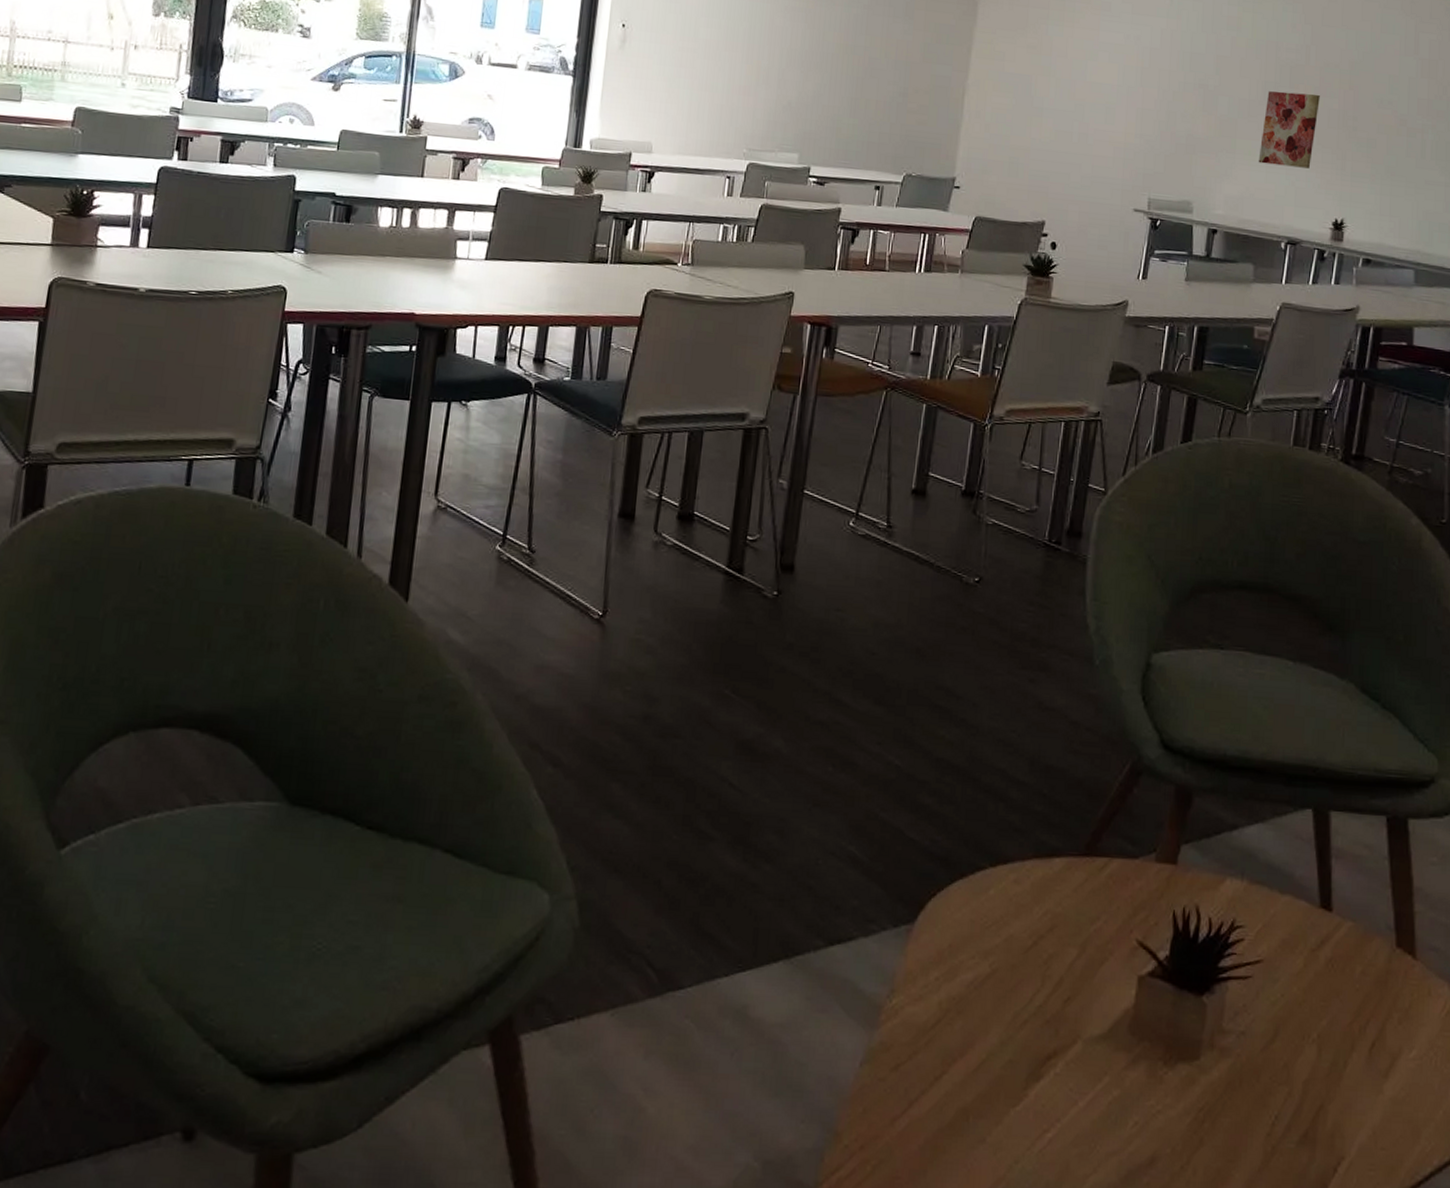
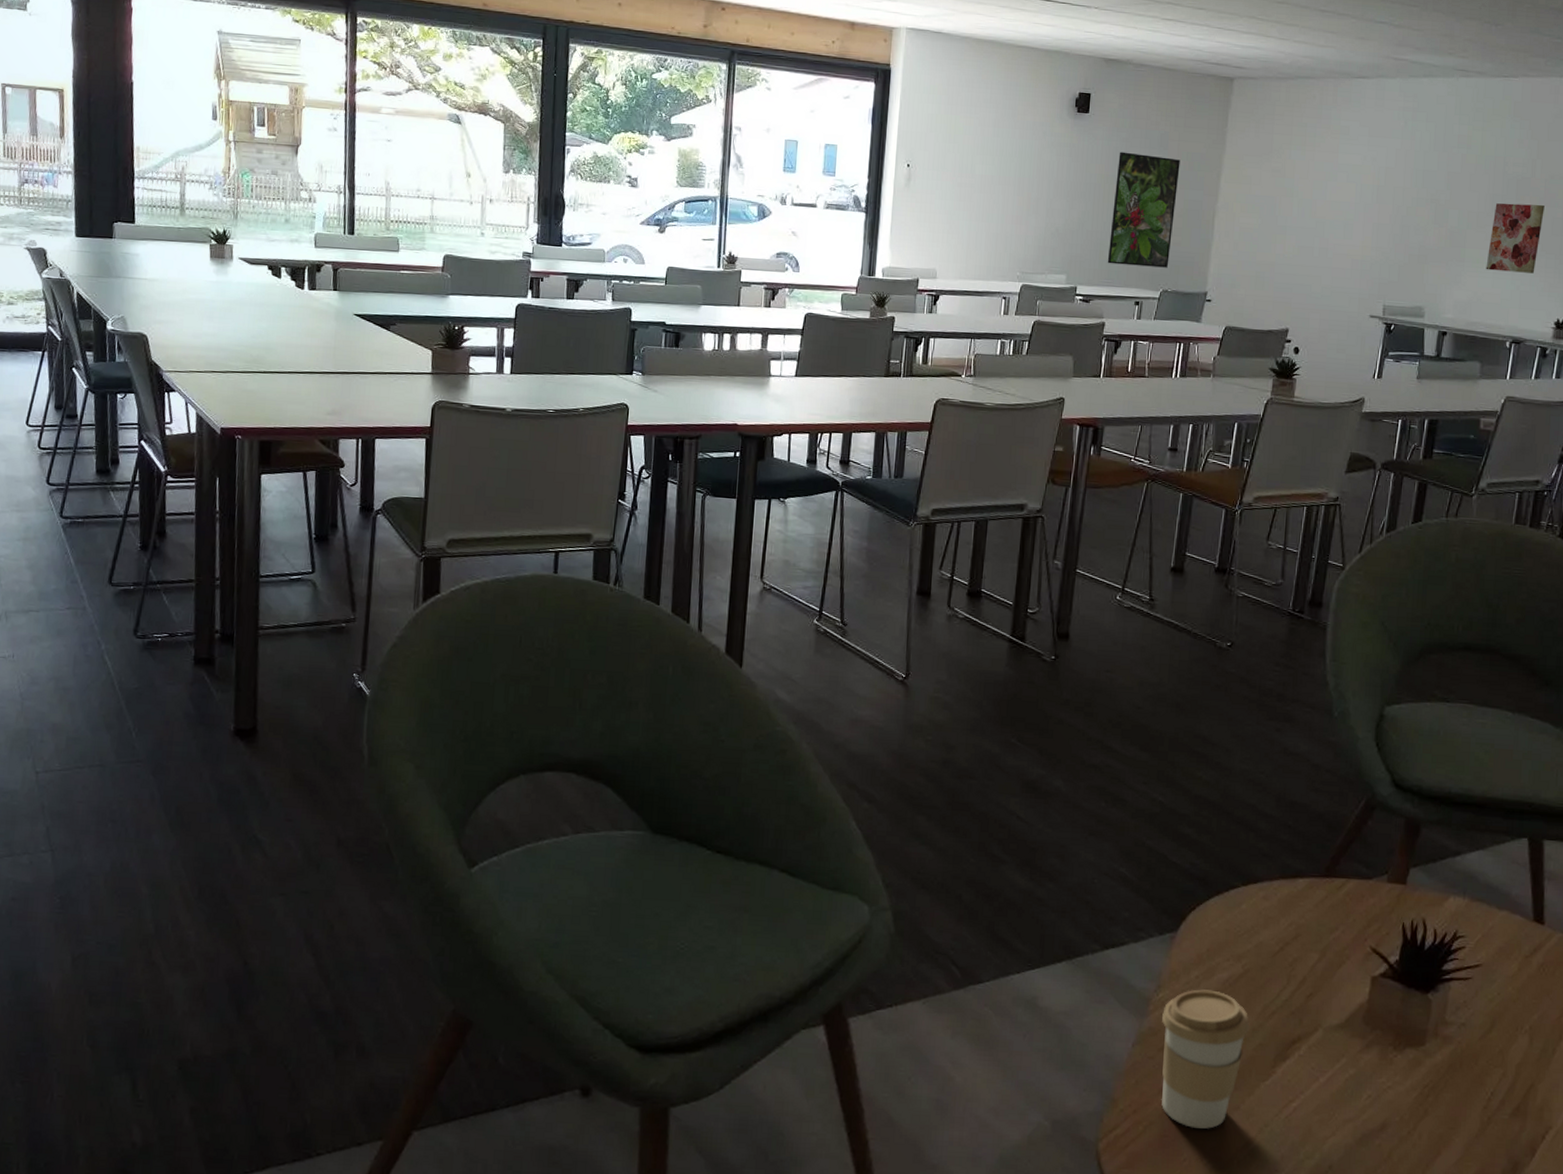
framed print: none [845,19,927,150] -> present [1107,151,1180,268]
coffee cup: none [893,994,997,1168] -> present [1161,989,1249,1129]

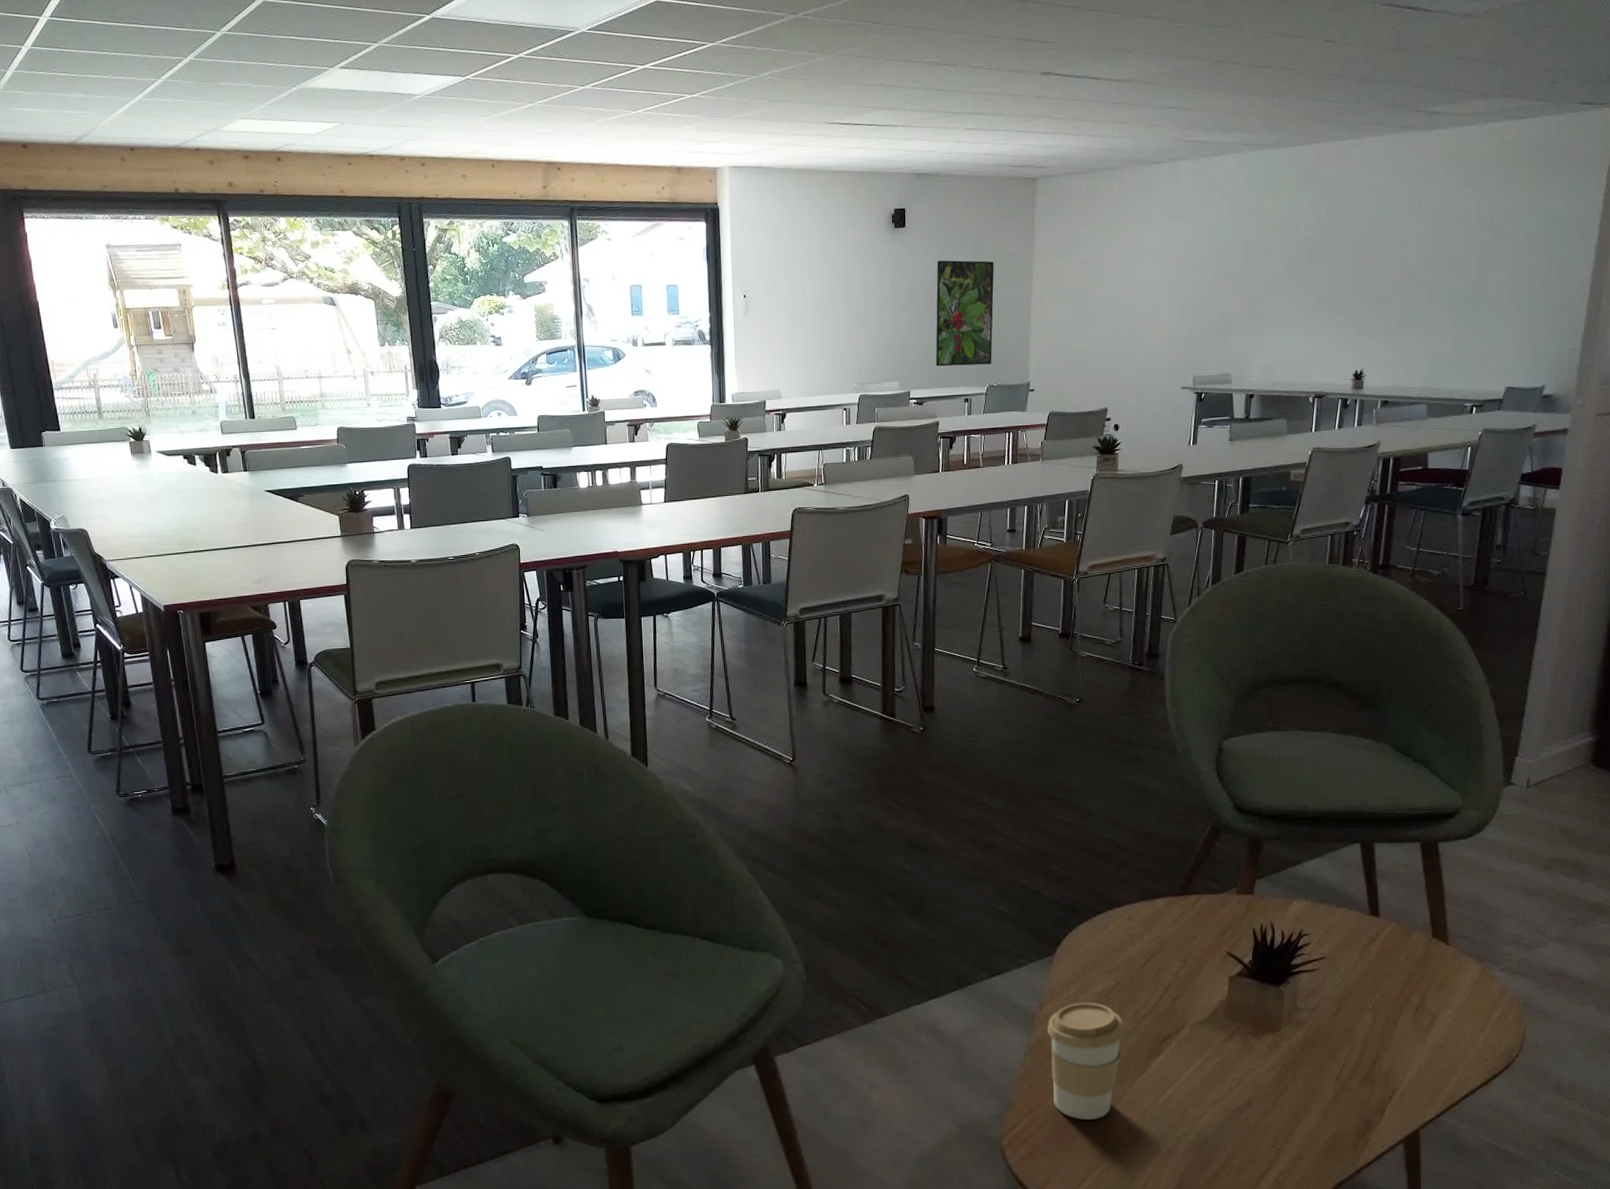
wall art: present [1486,203,1545,274] -> none [1285,264,1337,332]

